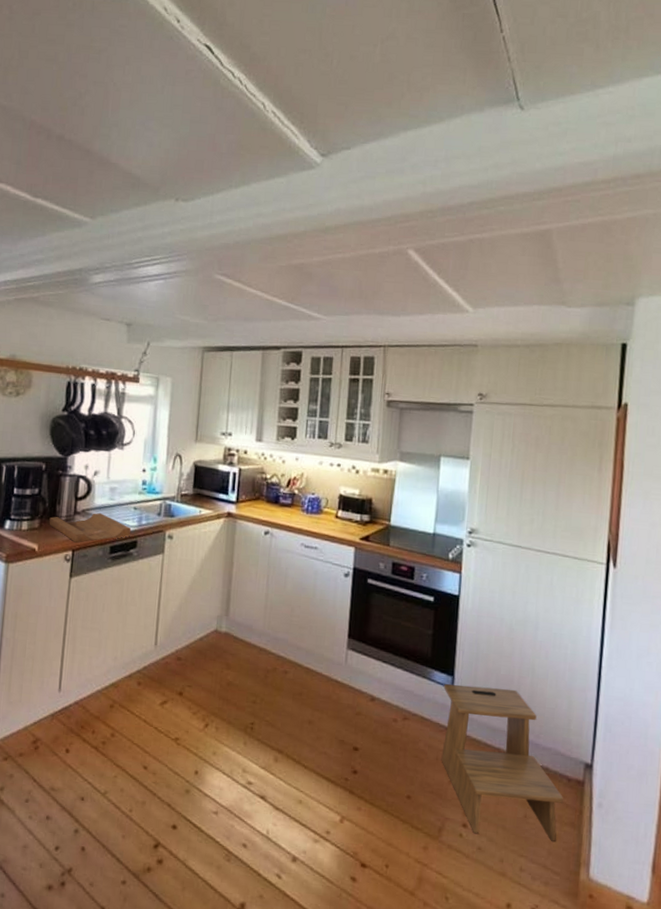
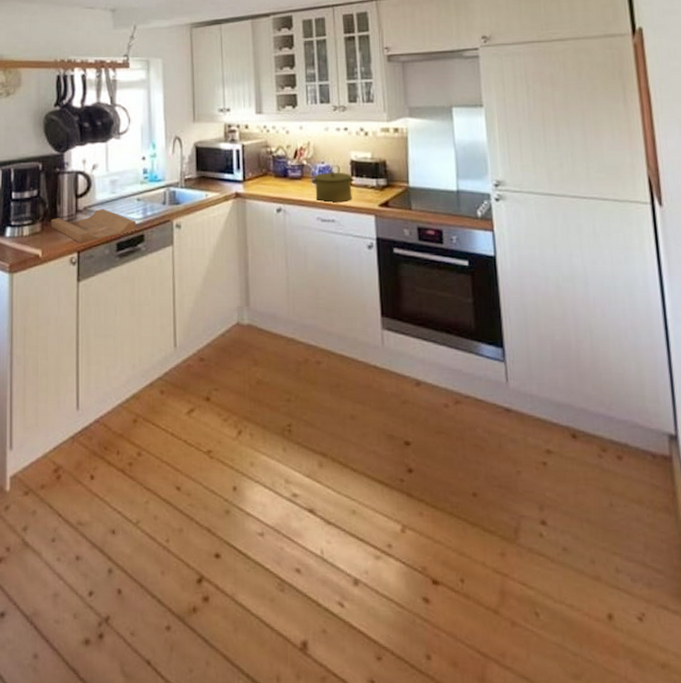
cooking pot: none [300,502,341,533] -> present [311,170,355,203]
step stool: present [441,684,564,842] -> none [494,357,653,532]

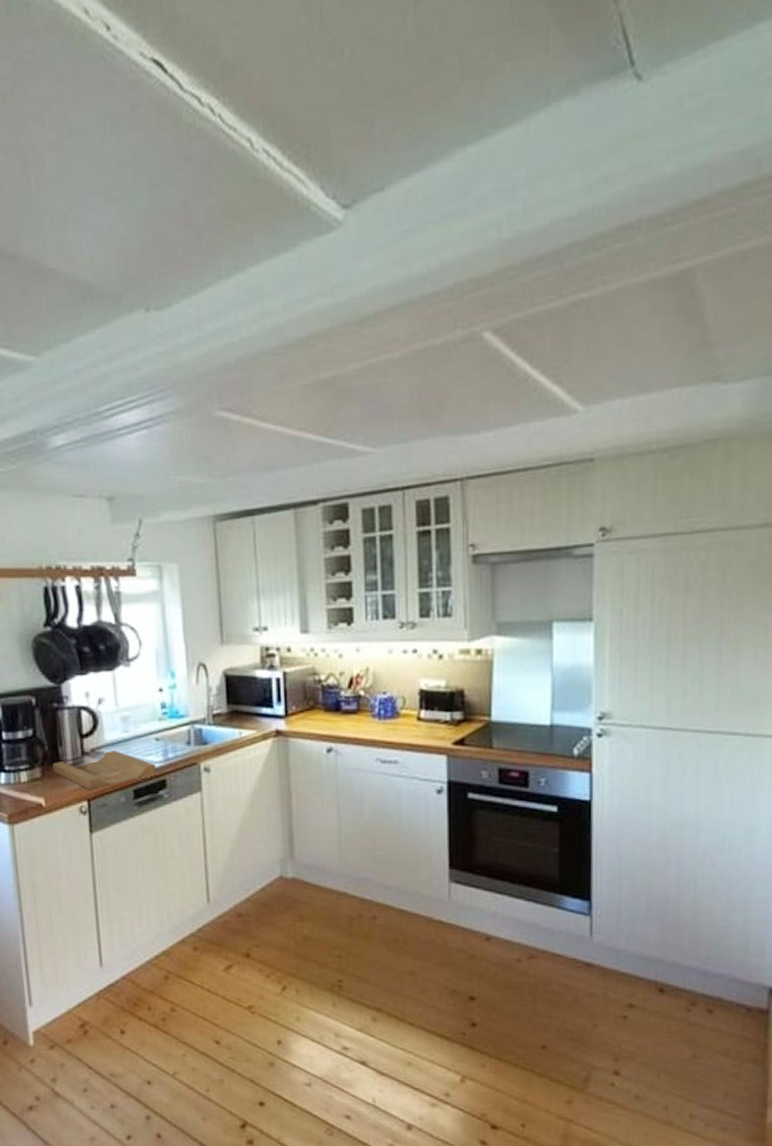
cooking pot: present [311,170,355,203] -> none [369,702,424,741]

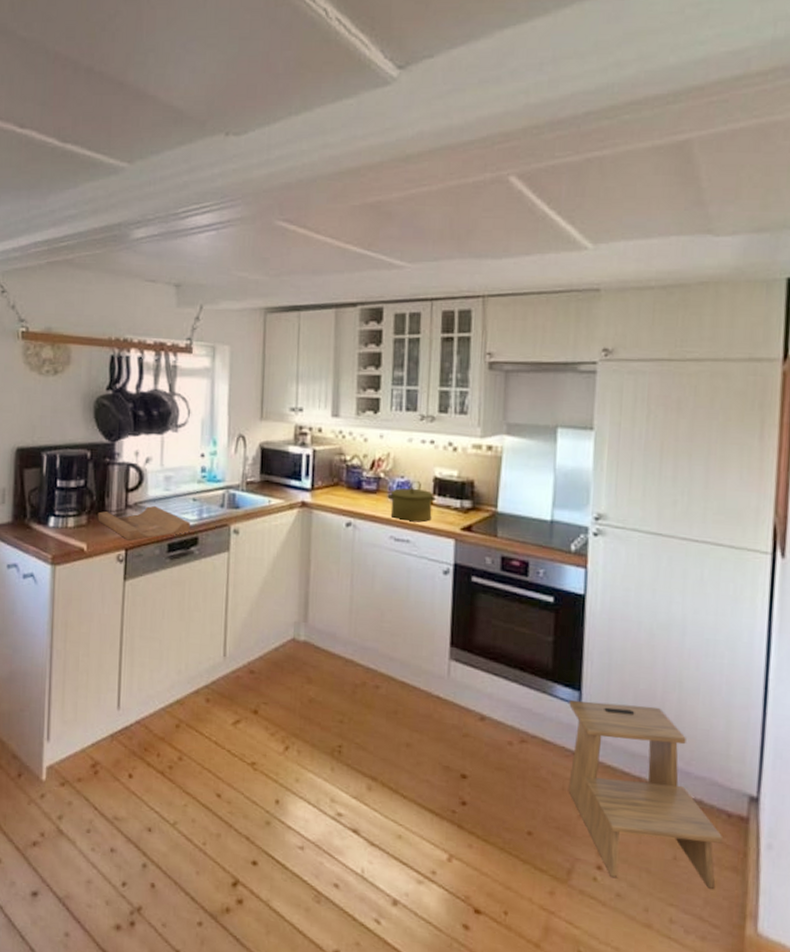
cooking pot: none [369,702,424,741] -> present [387,486,437,523]
step stool: none [579,910,743,1082] -> present [568,700,724,889]

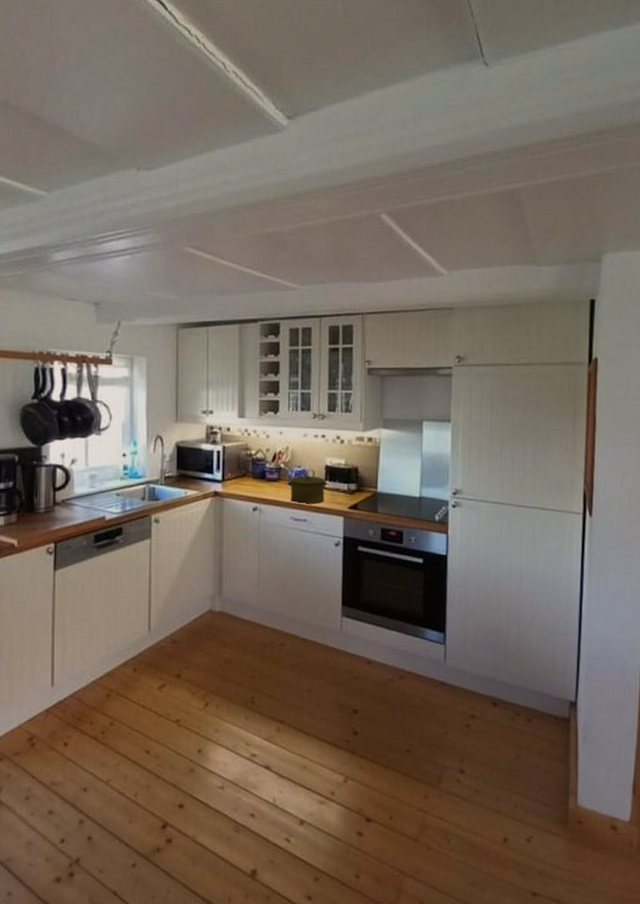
cutting board: present [97,505,191,541] -> none [27,501,116,534]
step stool: present [568,700,724,889] -> none [436,640,552,777]

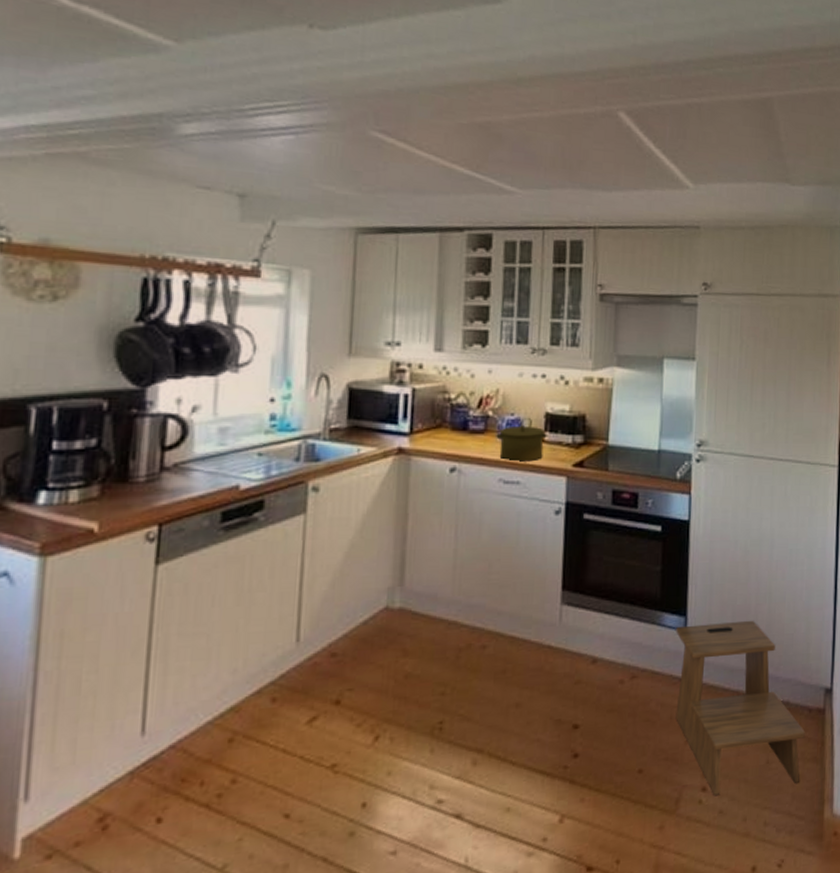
step stool: none [436,640,552,777] -> present [675,621,806,795]

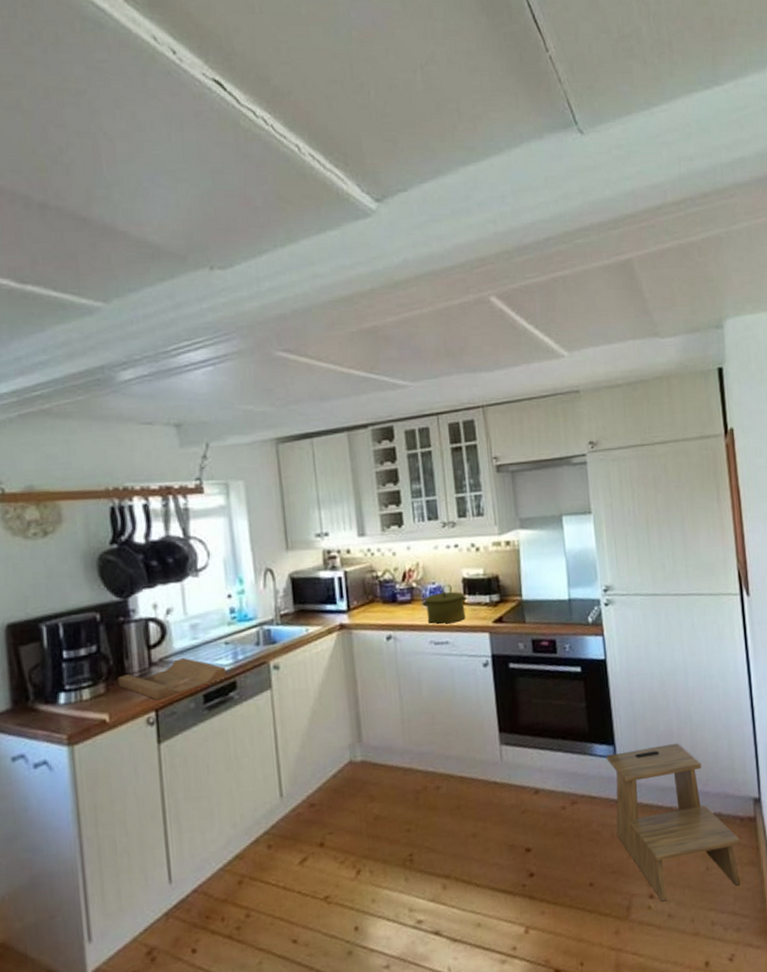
cutting board: none [116,465,255,513] -> present [117,657,227,701]

